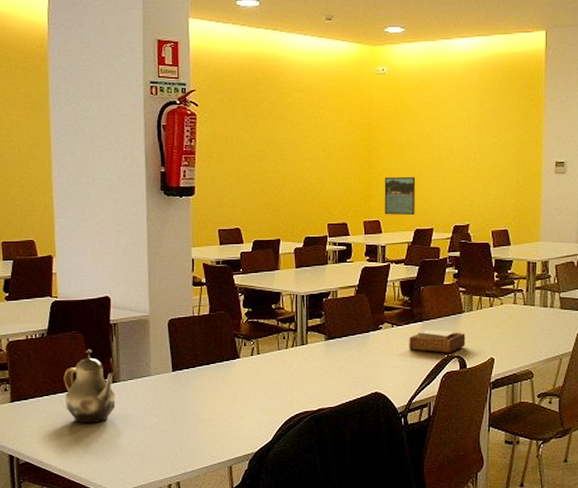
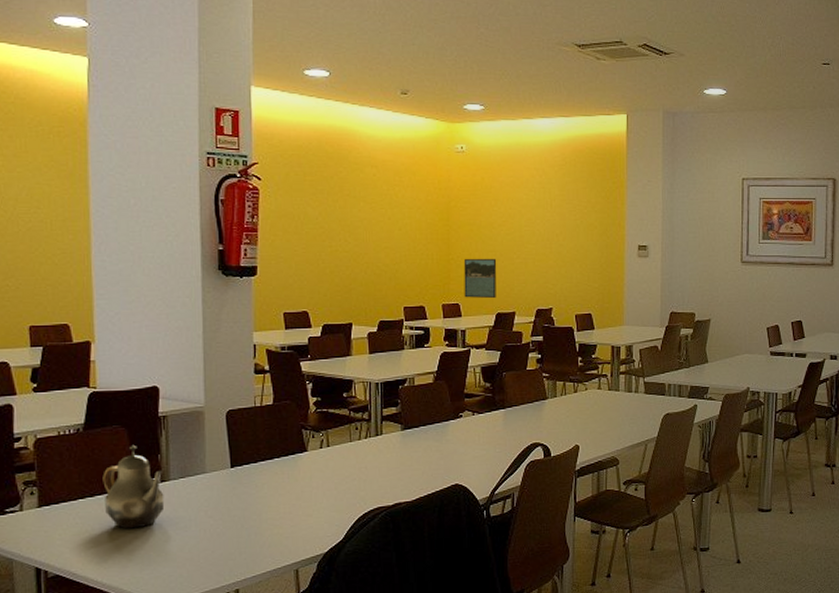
napkin holder: present [409,329,466,353] -> none [491,417,550,441]

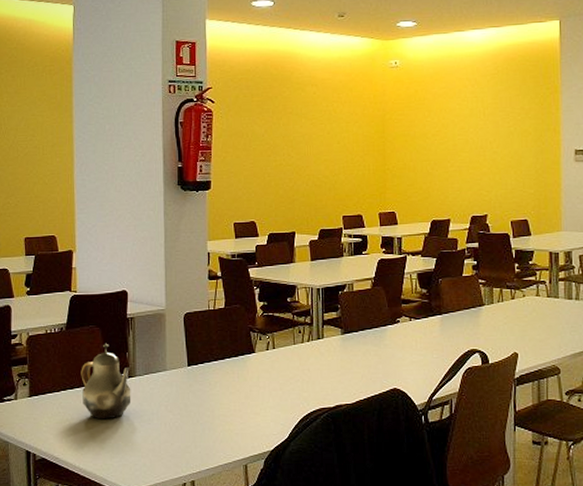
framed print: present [463,258,497,299] -> none [399,167,431,207]

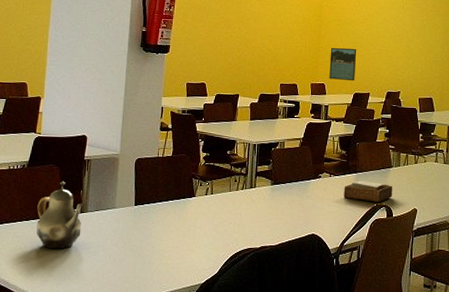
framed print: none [399,167,431,207] -> present [329,48,357,81]
napkin holder: none [427,323,487,348] -> present [343,180,393,202]

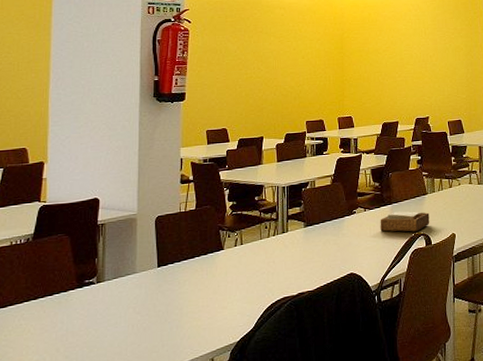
teapot: present [36,181,82,250] -> none [46,250,99,328]
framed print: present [329,48,357,81] -> none [355,77,383,112]

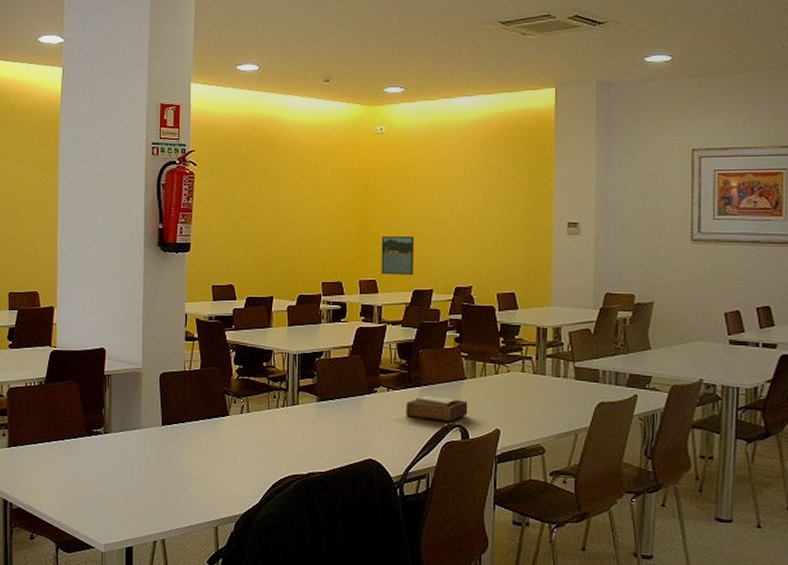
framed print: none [355,77,383,112] -> present [381,235,415,276]

